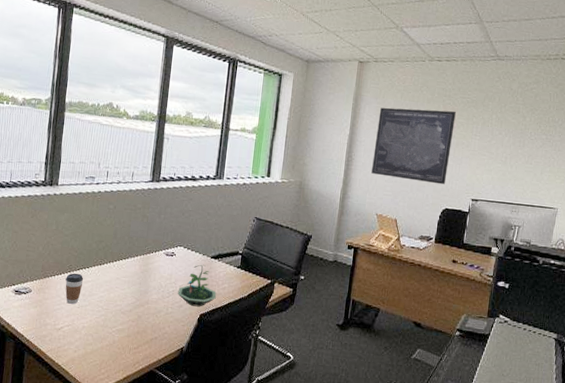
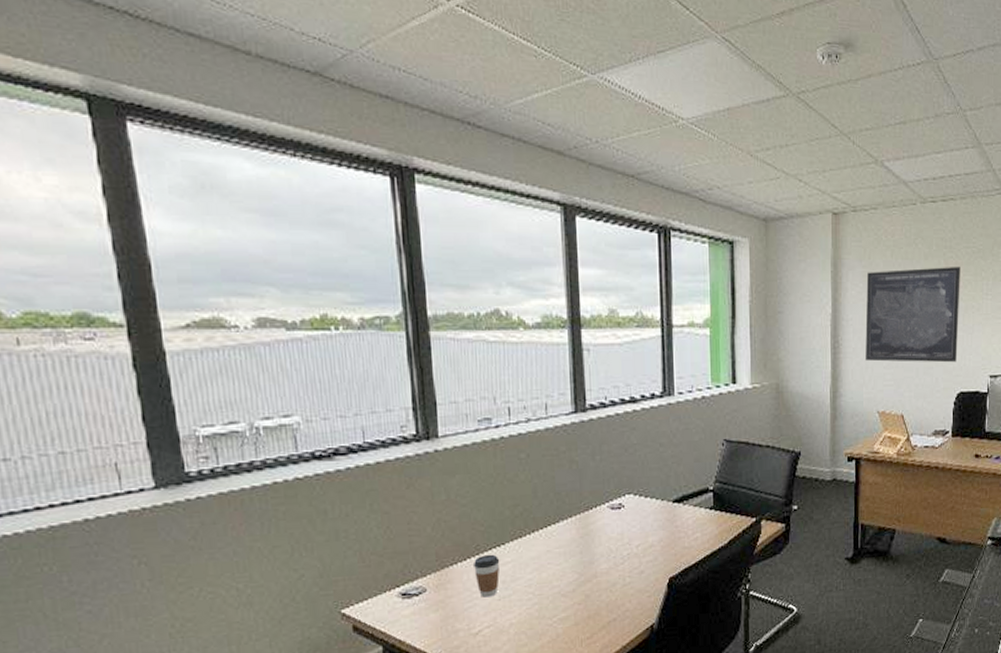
terrarium: present [178,264,216,307] -> none [635,512,687,569]

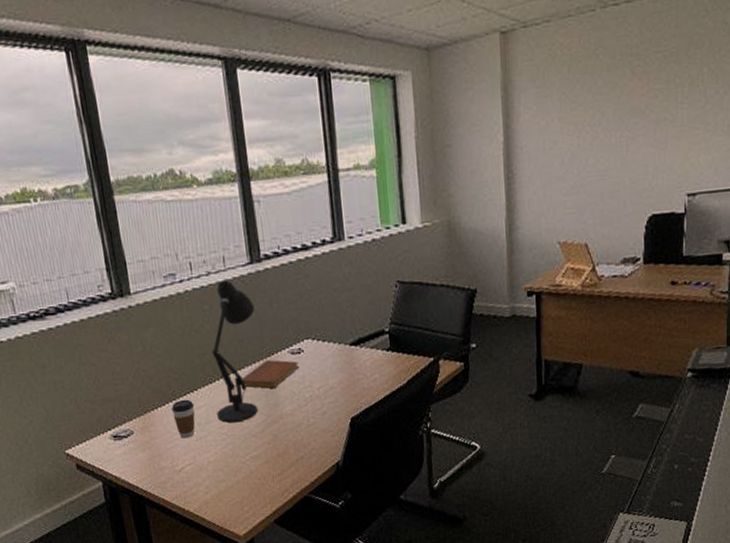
desk lamp: none [524,428,575,581] -> present [211,280,258,423]
notebook: none [552,514,618,545] -> present [239,360,299,389]
wall art: present [865,266,960,363] -> none [541,74,650,189]

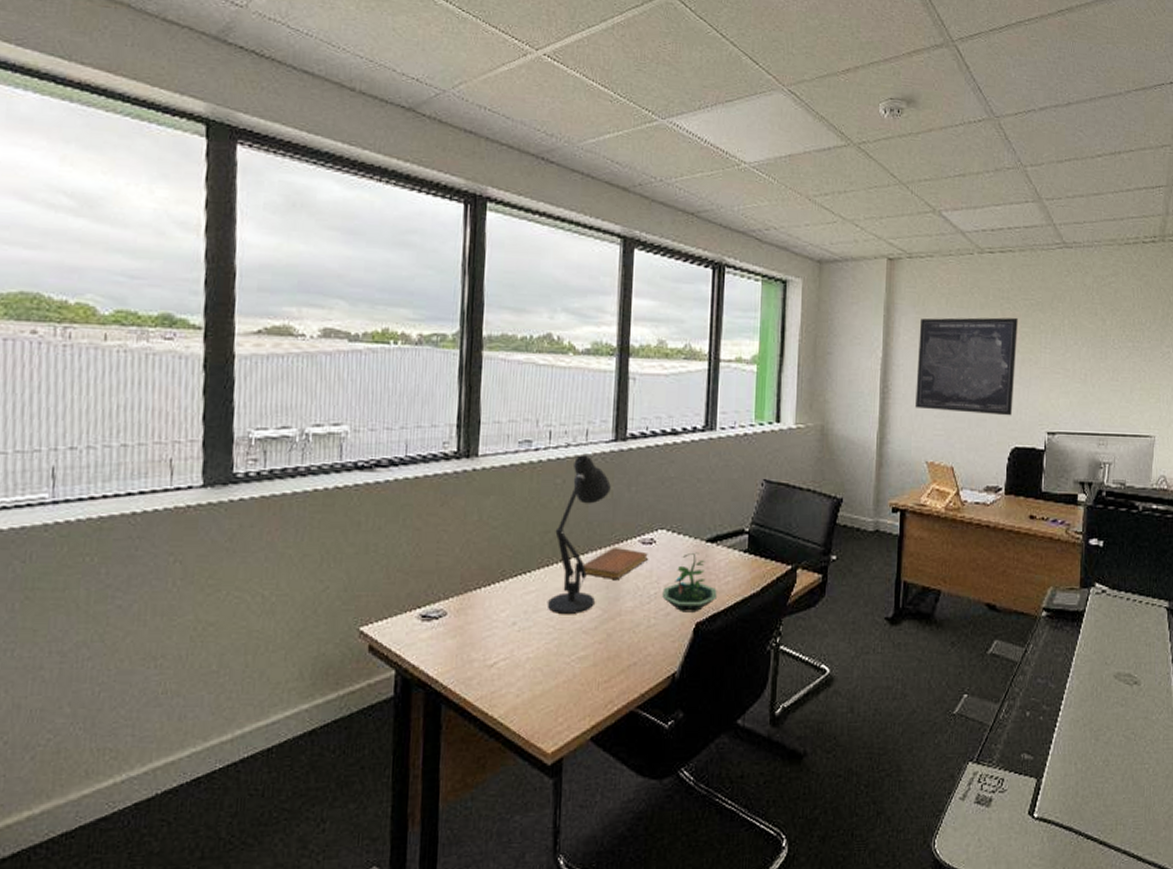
coffee cup: present [172,399,195,438] -> none [497,581,524,627]
terrarium: none [316,355,367,410] -> present [662,552,717,613]
wall art: none [541,74,650,189] -> present [915,317,1018,416]

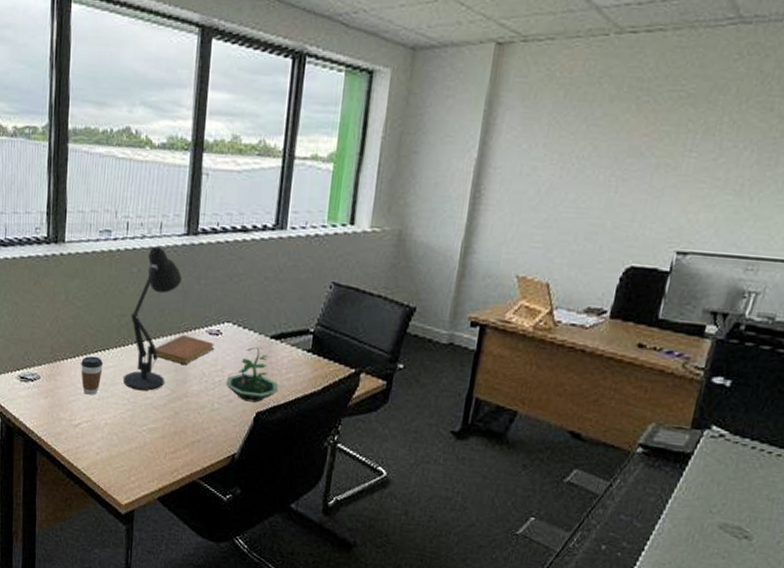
coffee cup: none [497,581,524,627] -> present [81,356,104,395]
wall art: present [915,317,1018,416] -> none [511,113,658,231]

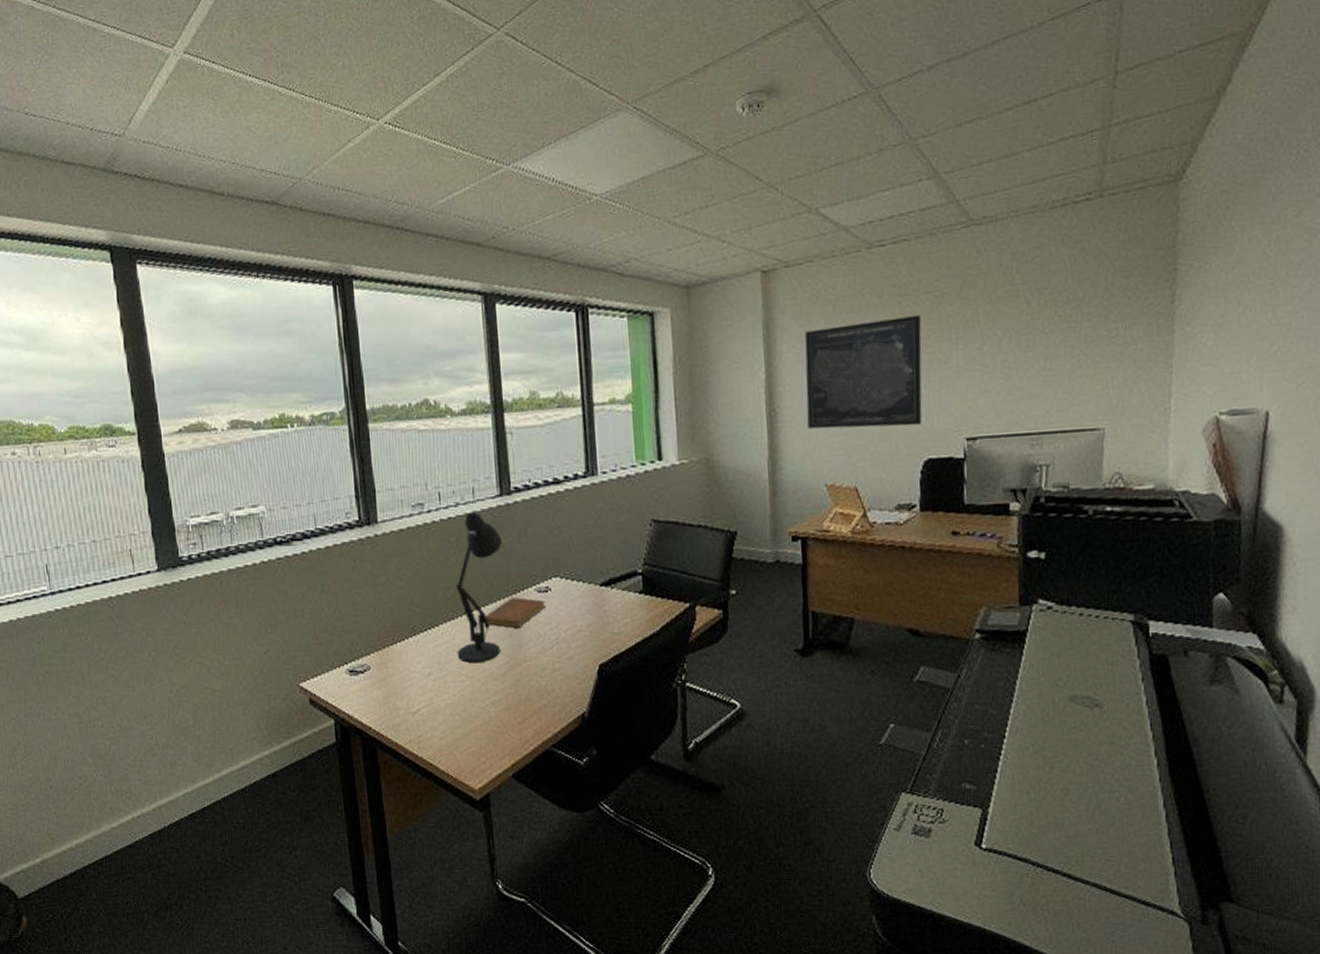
coffee cup: present [81,356,104,395] -> none [411,635,435,677]
terrarium: present [226,346,279,403] -> none [563,596,617,655]
wall art: none [511,113,658,231] -> present [804,314,922,429]

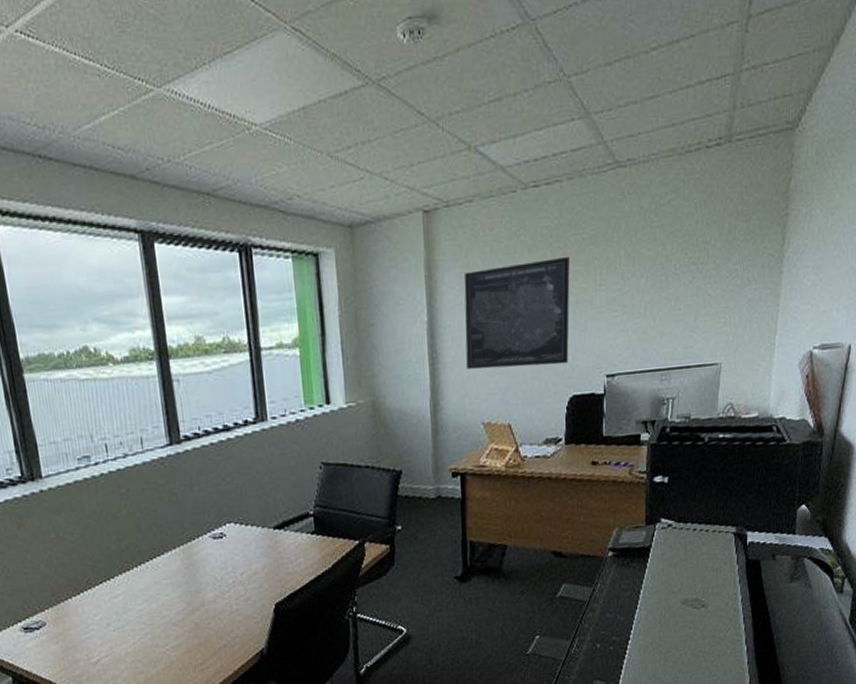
desk lamp: present [456,512,502,663] -> none [129,462,178,611]
notebook: present [482,597,545,628] -> none [158,545,221,575]

